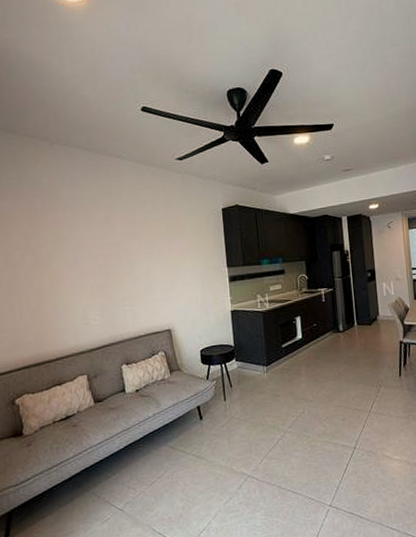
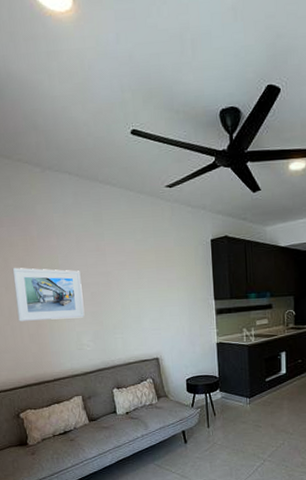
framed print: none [13,241,92,297] -> present [12,268,85,321]

